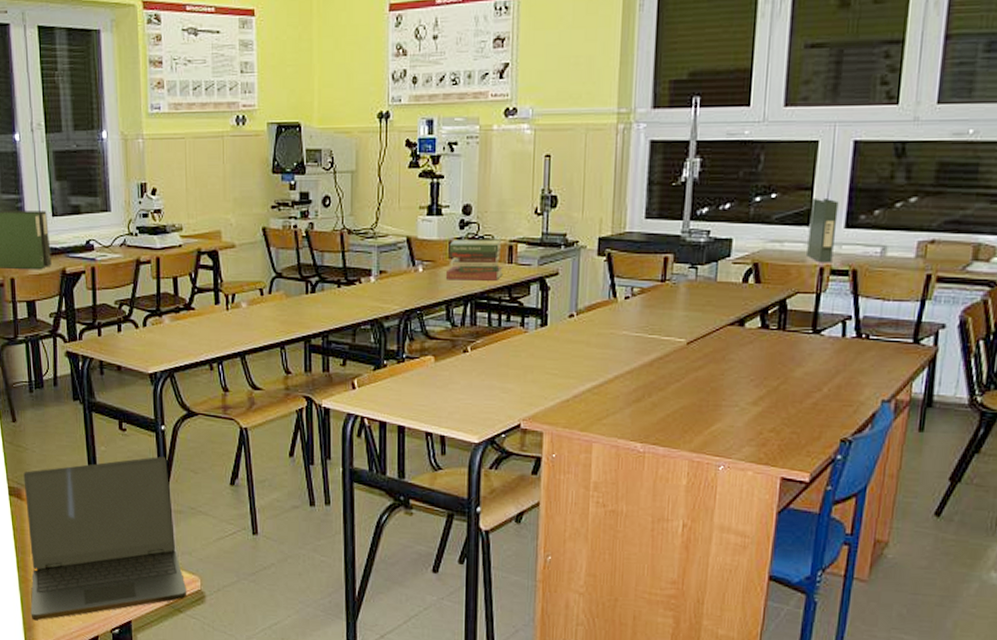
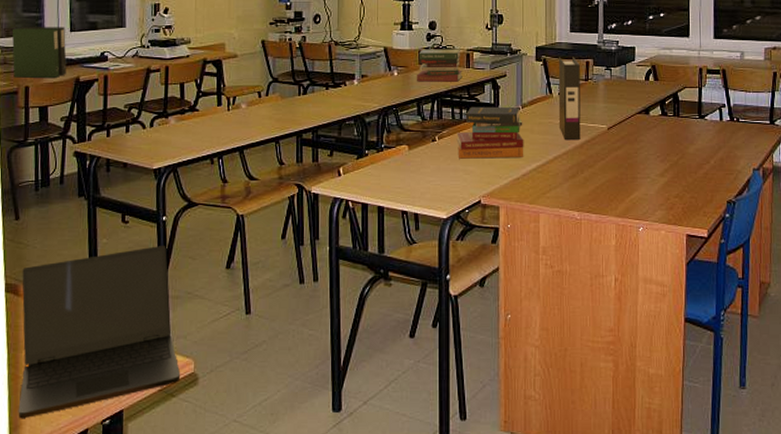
books: none [493,311,578,375] -> present [456,106,524,159]
binder: none [622,251,656,356] -> present [558,57,581,139]
binder: present [807,197,839,263] -> none [688,16,708,65]

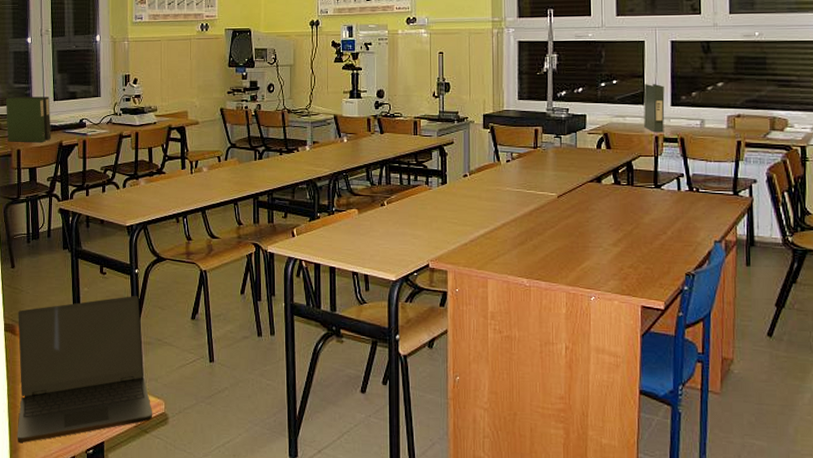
books: present [417,49,462,82] -> none [366,116,410,149]
books: present [456,106,524,159] -> none [404,173,472,224]
binder: present [558,57,581,139] -> none [506,124,530,207]
binder: none [688,16,708,65] -> present [643,83,665,133]

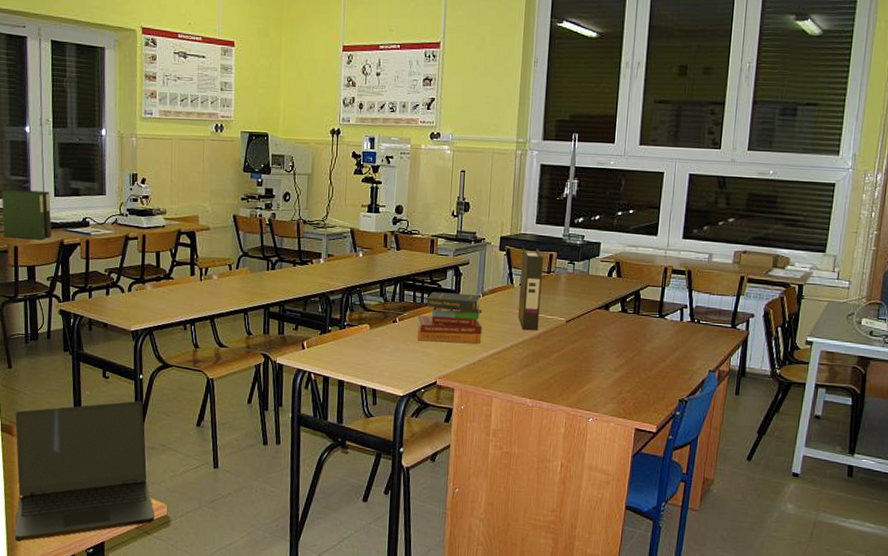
books: none [404,173,472,224] -> present [416,291,483,343]
binder: none [506,124,530,207] -> present [517,248,543,330]
binder: present [643,83,665,133] -> none [655,214,678,265]

